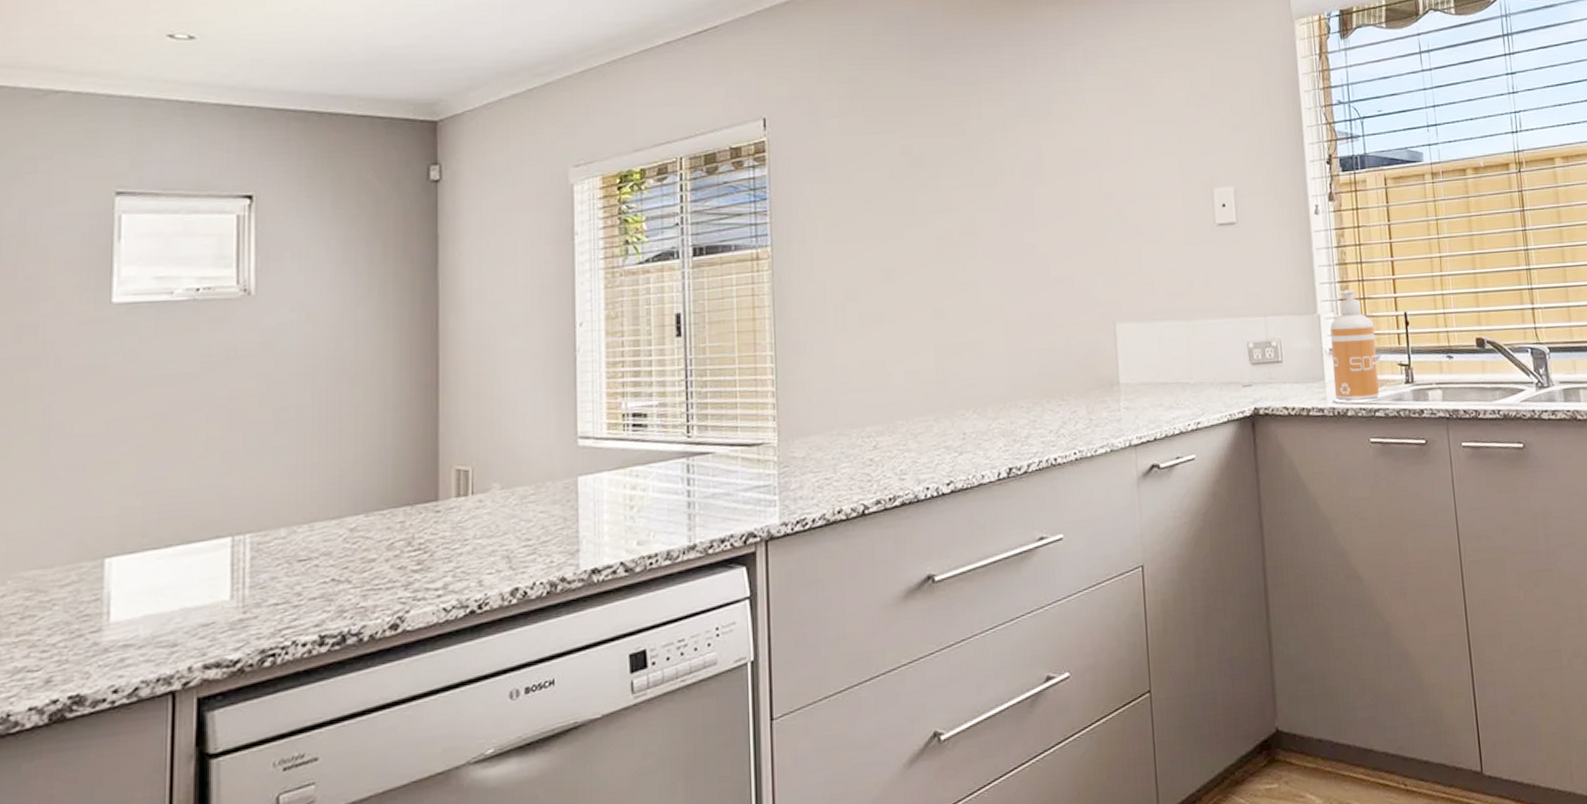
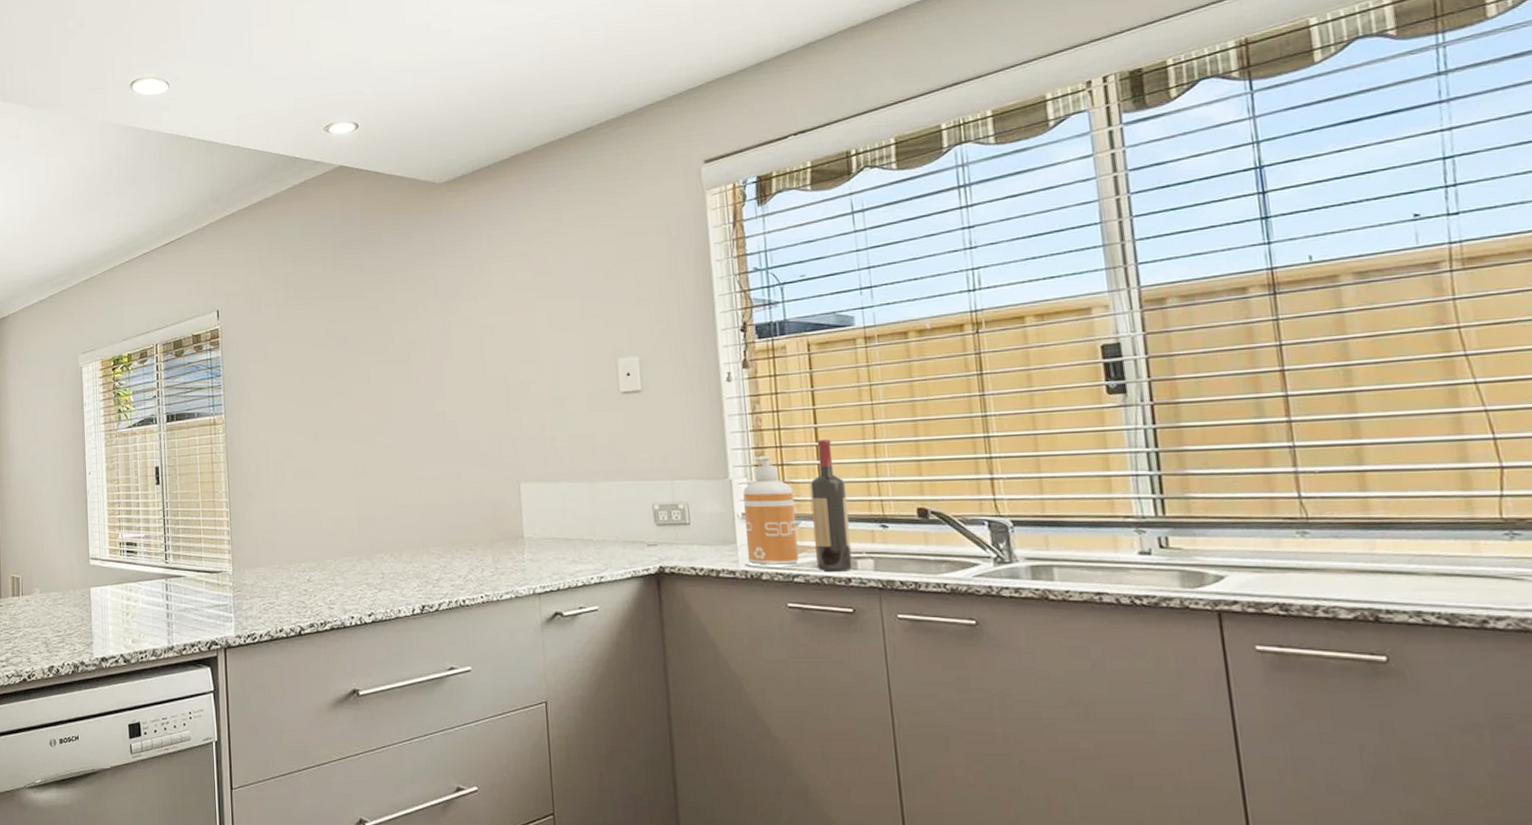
wine bottle: none [1388,272,1425,404] -> present [810,439,853,572]

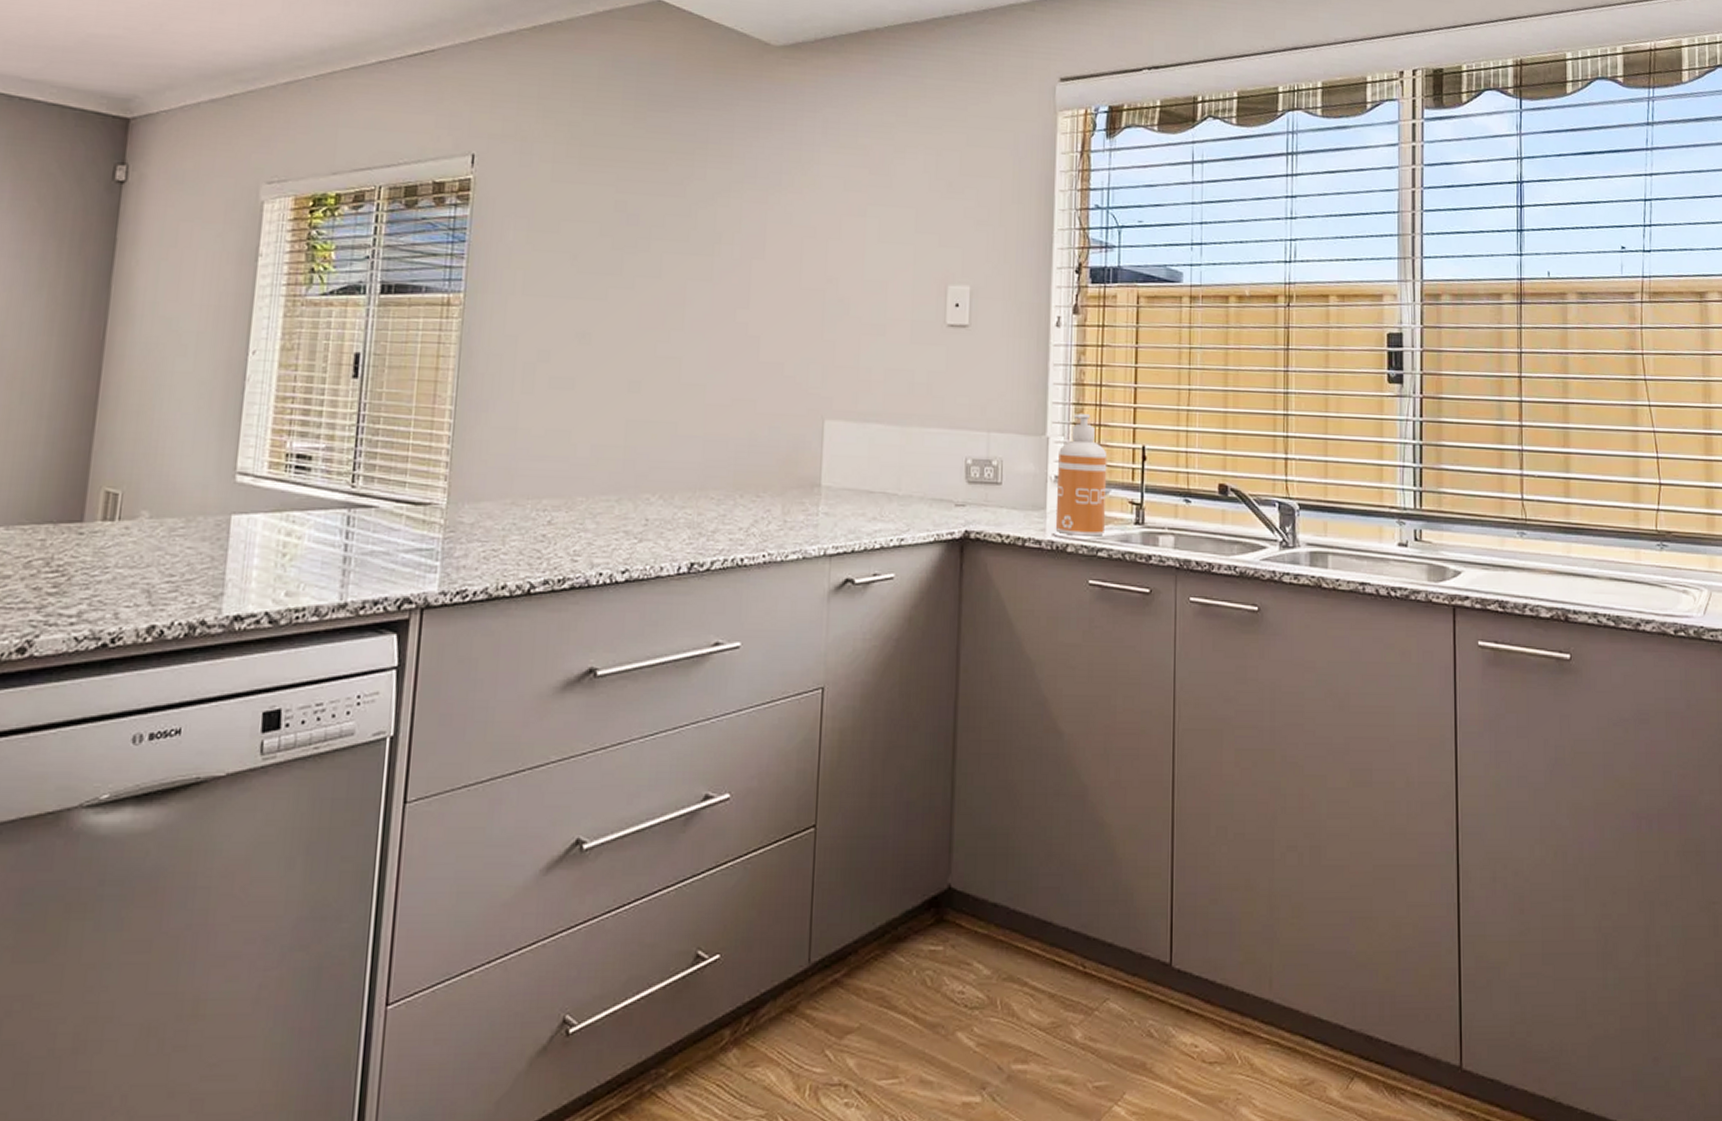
wine bottle: present [810,439,853,572] -> none [1120,401,1157,548]

